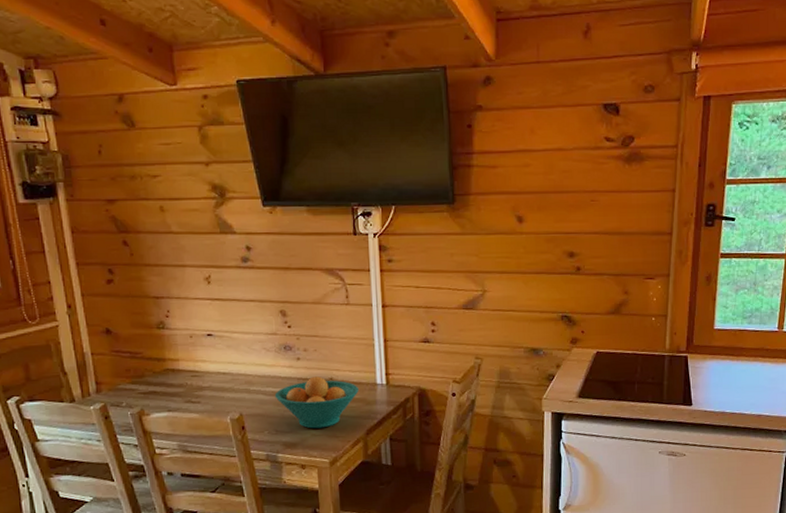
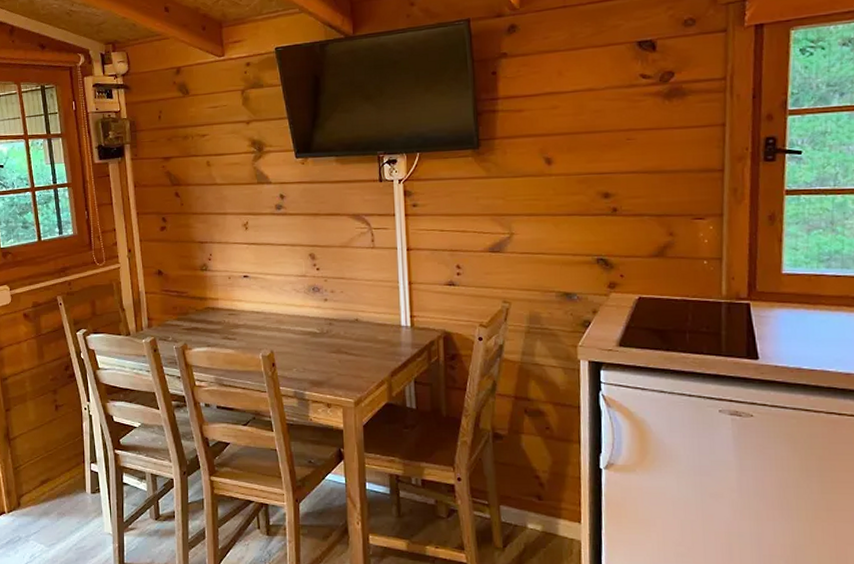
fruit bowl: present [274,376,359,429] -> none [303,317,383,368]

